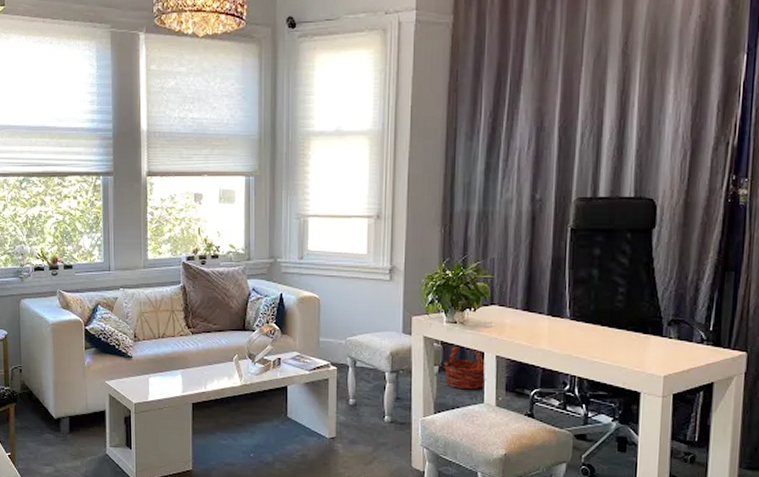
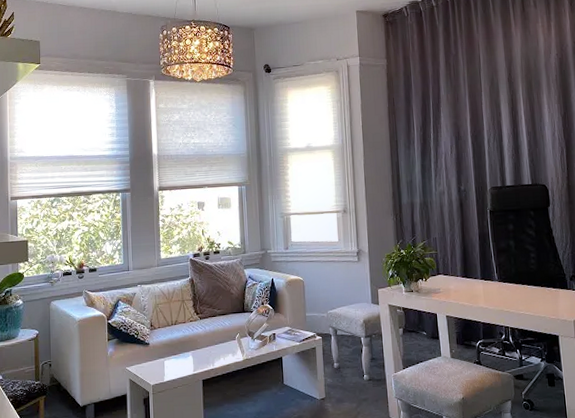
basket: present [444,345,487,390] -> none [407,310,441,346]

